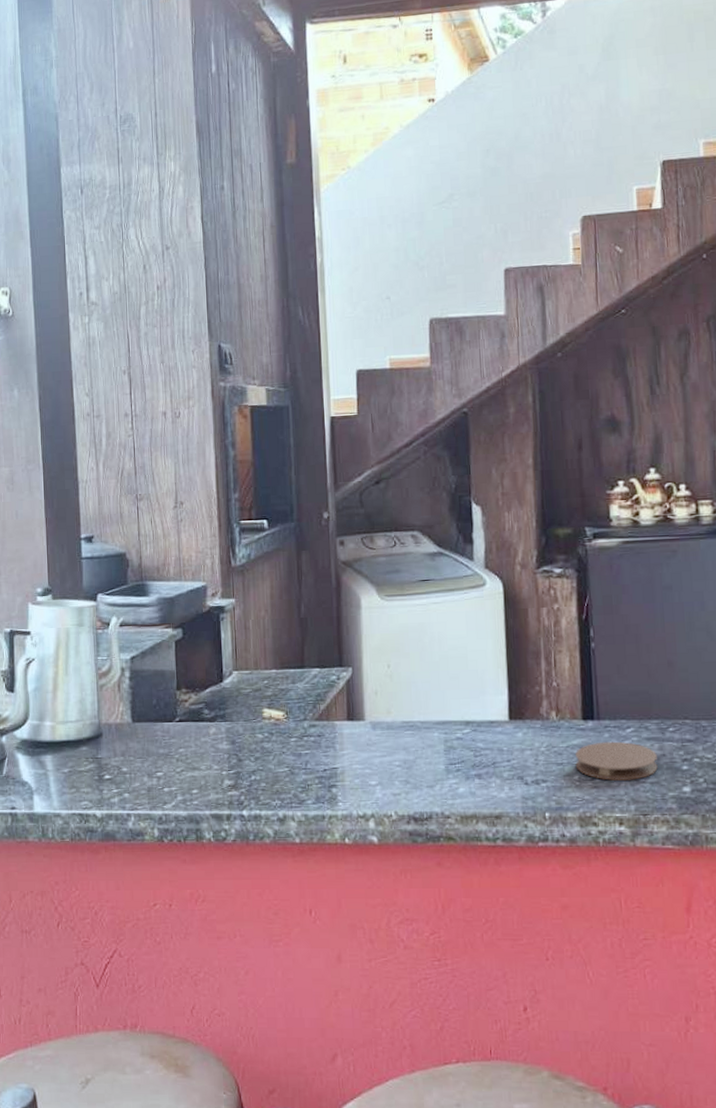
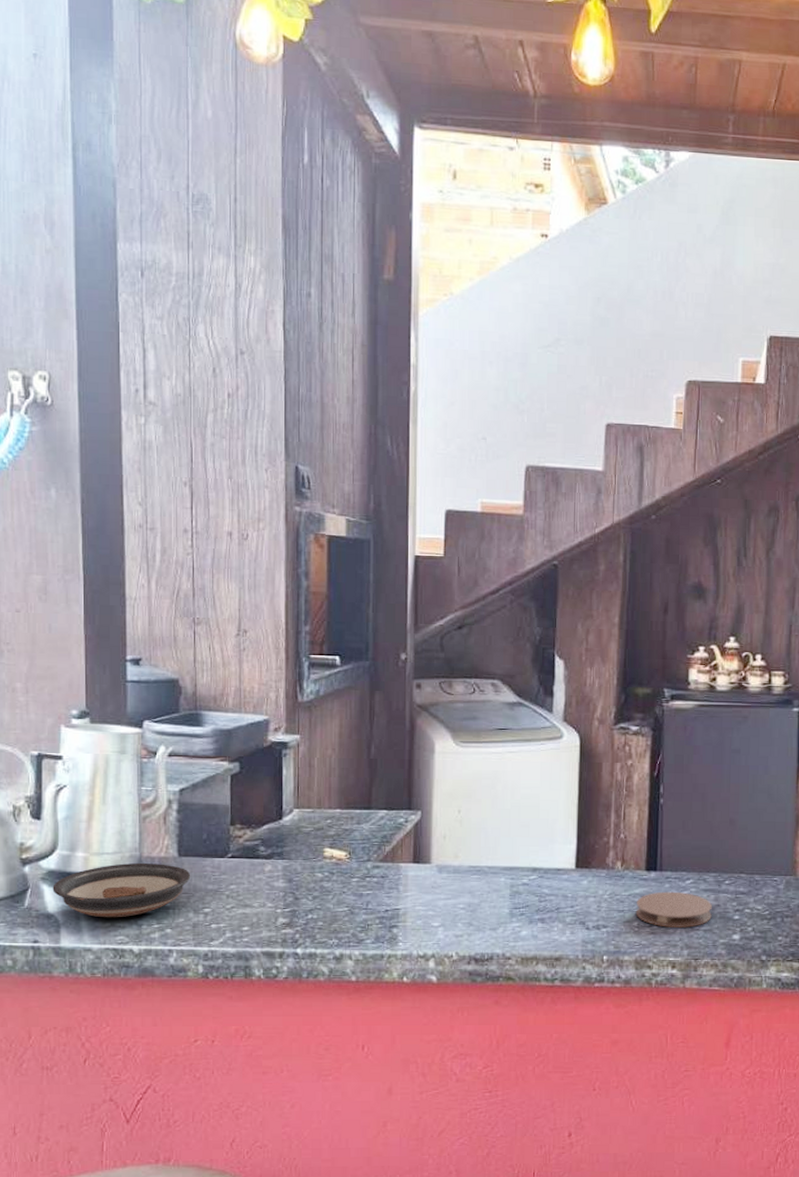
saucer: none [26,729,144,784] -> present [52,862,191,918]

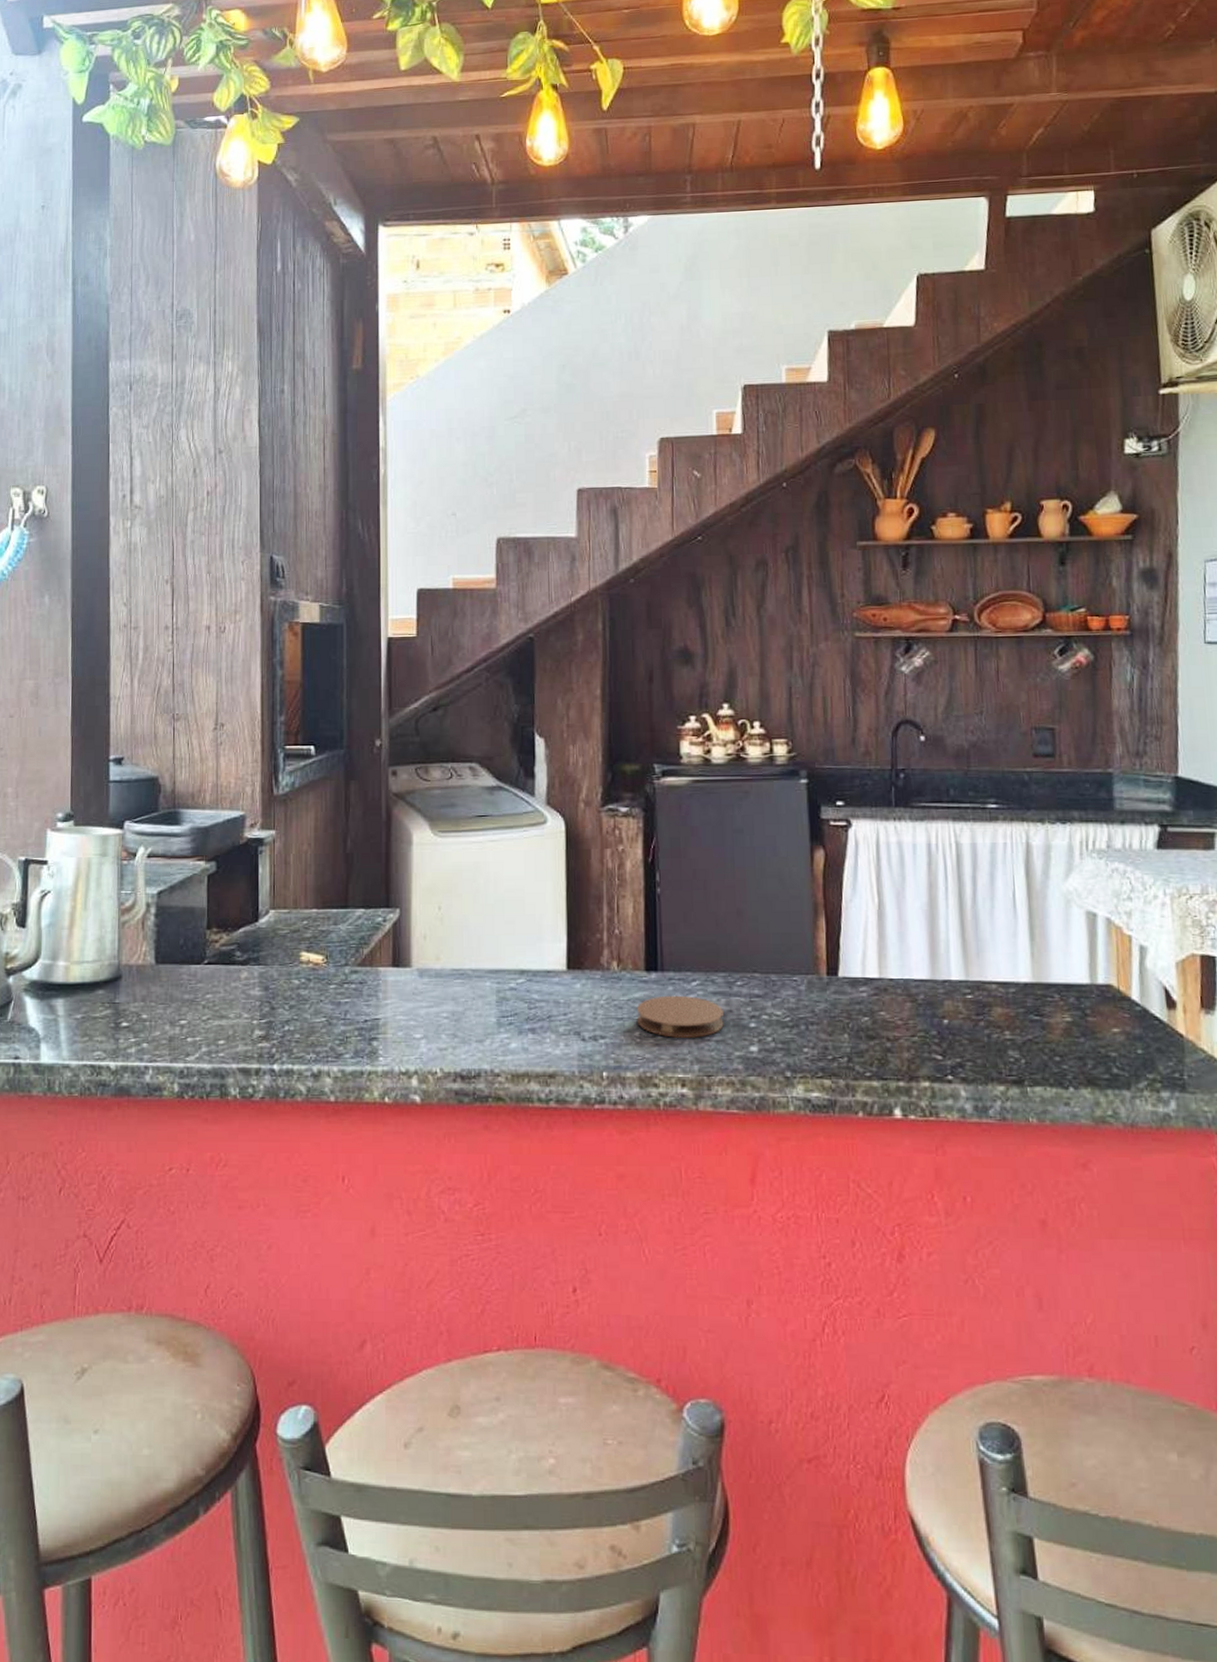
saucer: present [52,862,191,918] -> none [34,971,168,1032]

